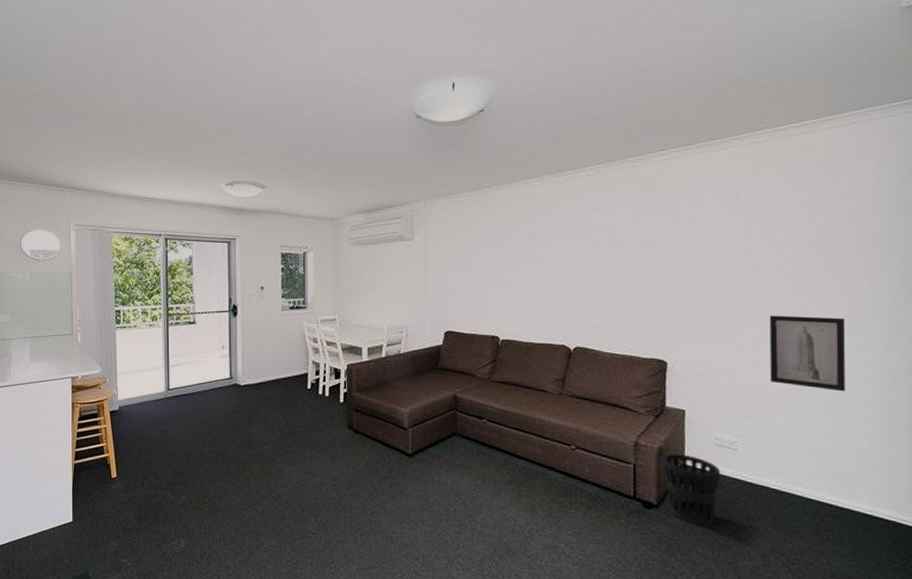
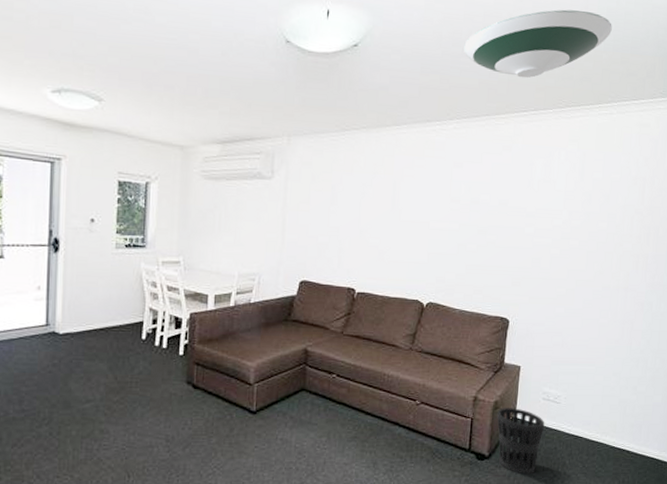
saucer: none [591,41,756,118] -> present [464,9,612,79]
wall art: present [769,315,846,392] -> none [593,279,656,351]

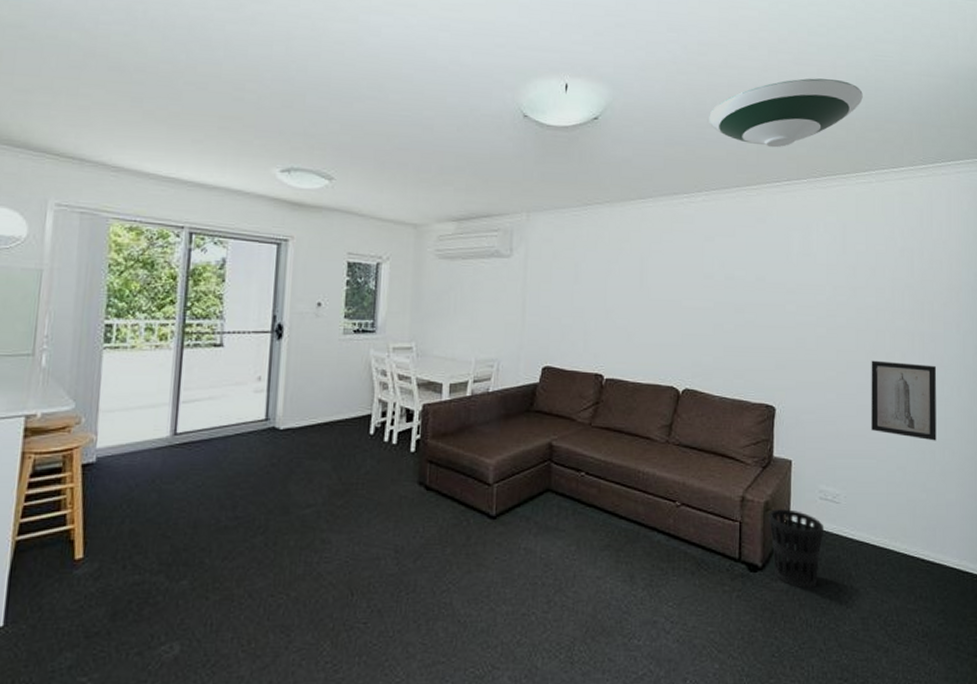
wall art: none [593,279,656,351] -> present [871,360,937,441]

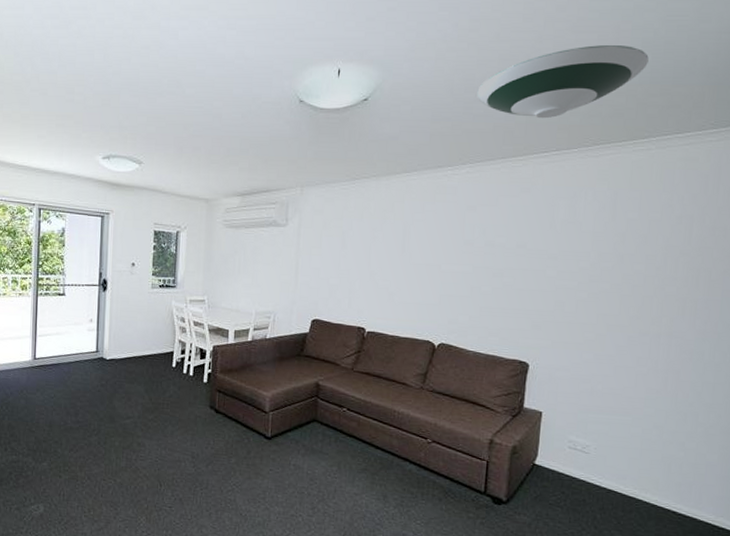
wastebasket: present [769,509,824,589] -> none [515,453,572,525]
wall art: present [871,360,937,441] -> none [629,324,709,405]

